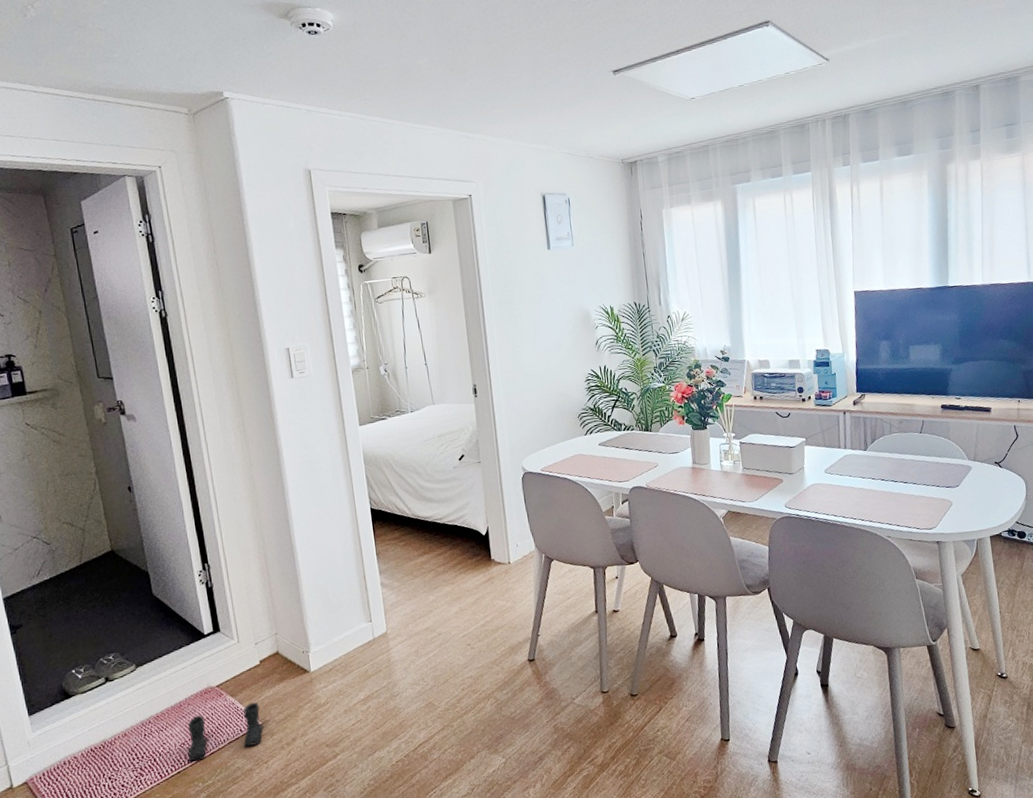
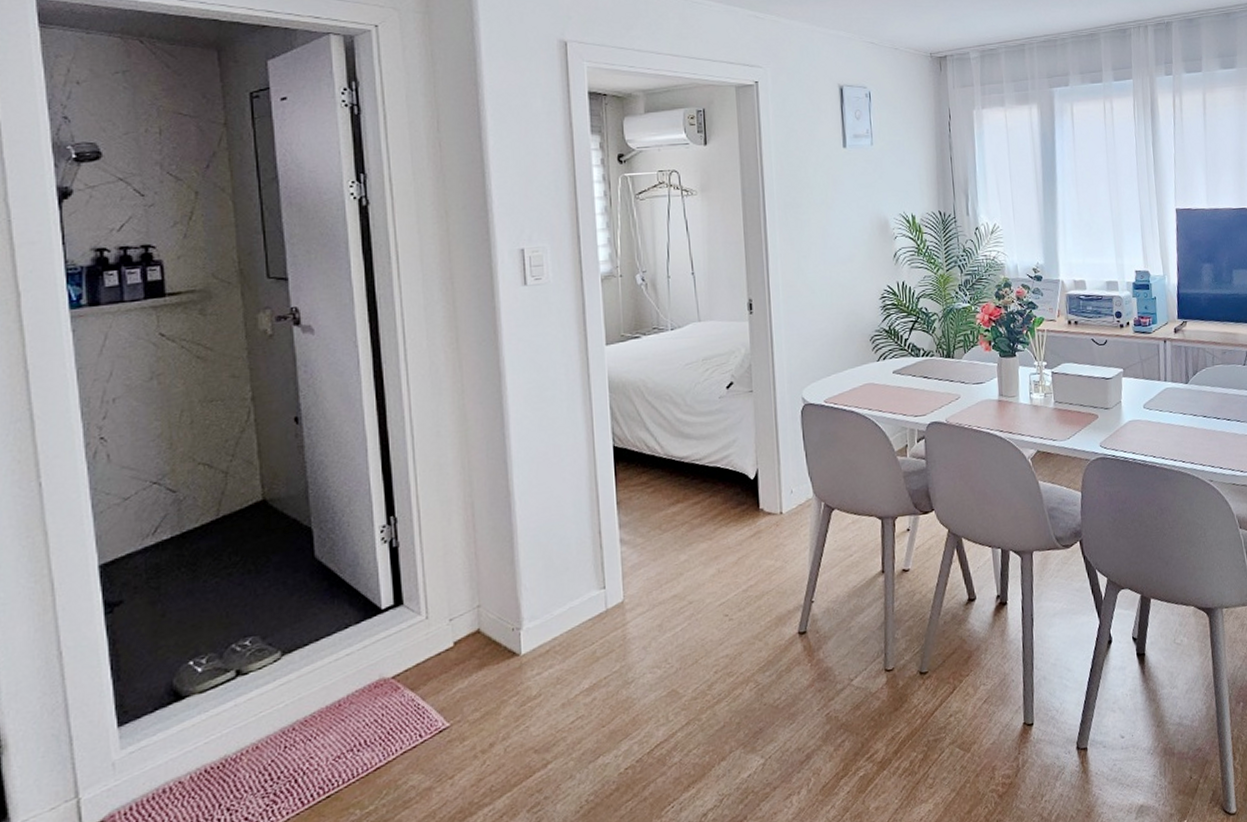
boots: present [187,702,264,762] -> none [344,696,452,782]

